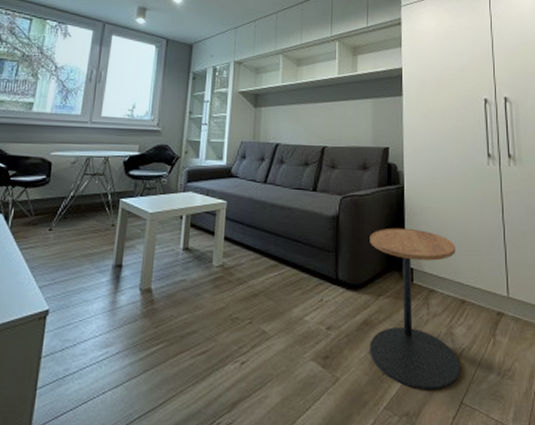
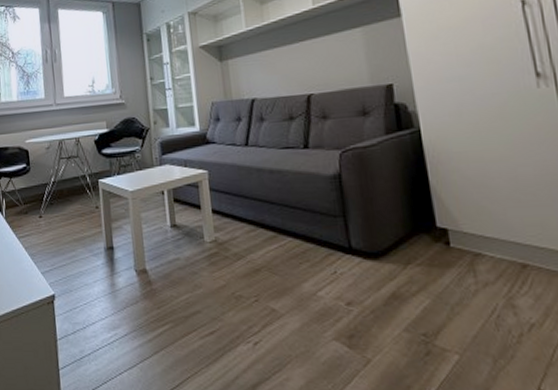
side table: present [370,228,460,390] -> none [384,180,532,374]

